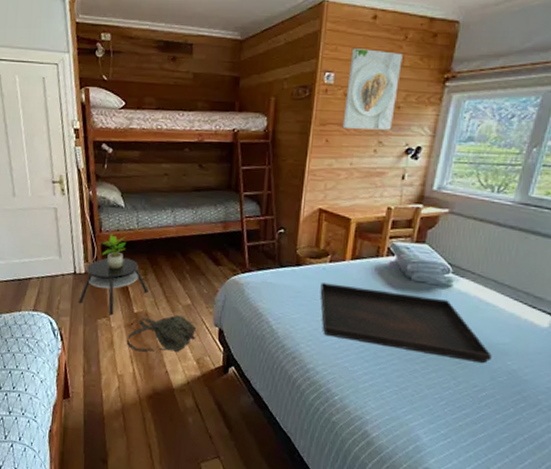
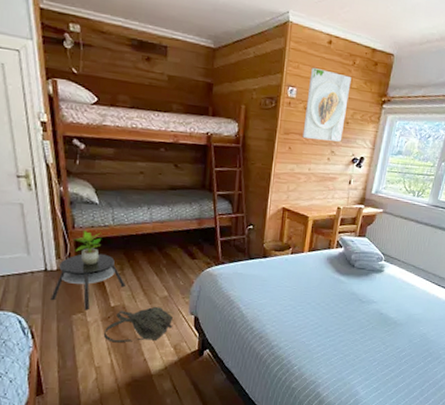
serving tray: present [320,282,492,363] -> none [283,272,410,330]

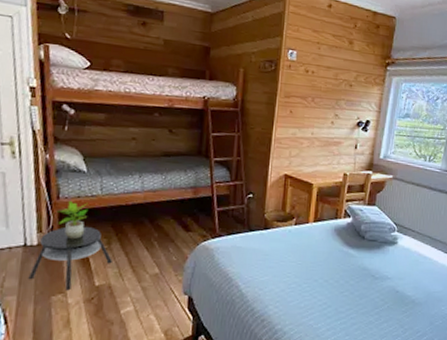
backpack: present [103,307,174,343] -> none [85,286,166,328]
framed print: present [302,67,351,142] -> none [304,30,353,105]

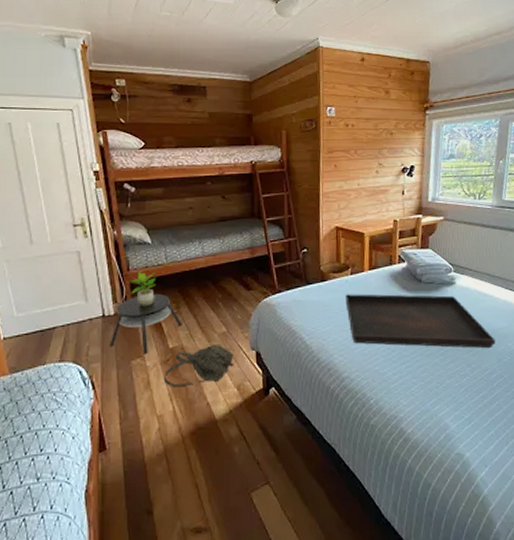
backpack: none [85,286,166,328] -> present [163,345,234,387]
serving tray: none [287,245,430,310] -> present [345,294,496,348]

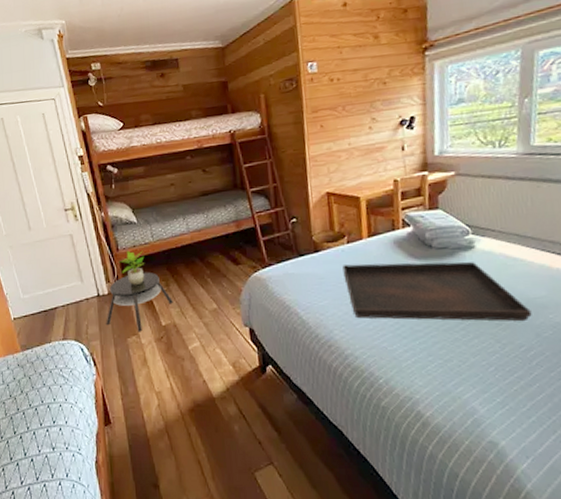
backpack: present [163,345,234,387] -> none [159,322,227,364]

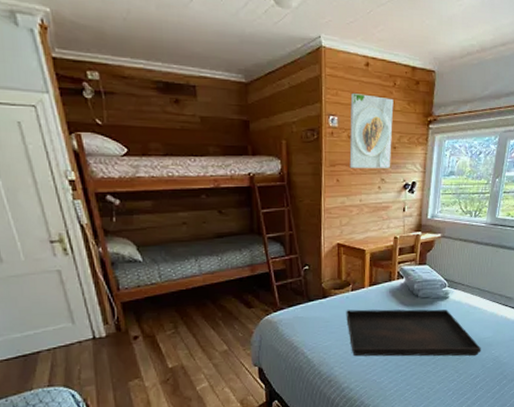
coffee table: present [106,272,173,332] -> none [103,313,181,375]
potted plant: present [118,250,144,285] -> none [119,290,150,327]
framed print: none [328,32,382,112] -> present [349,92,394,168]

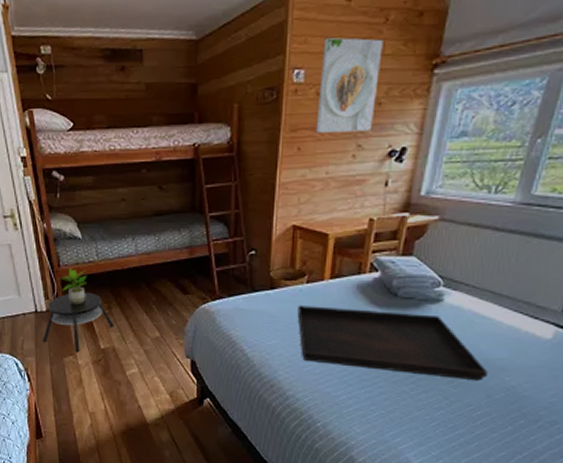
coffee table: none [103,313,181,375] -> present [42,292,114,353]
potted plant: none [119,290,150,327] -> present [59,267,86,304]

